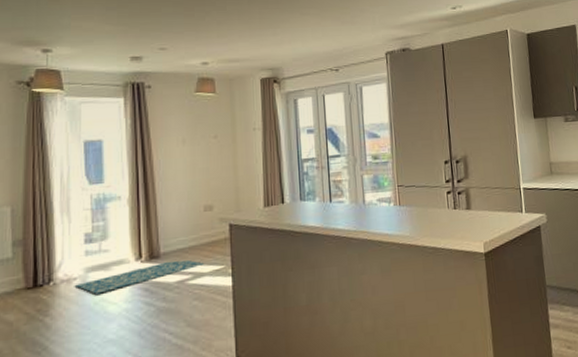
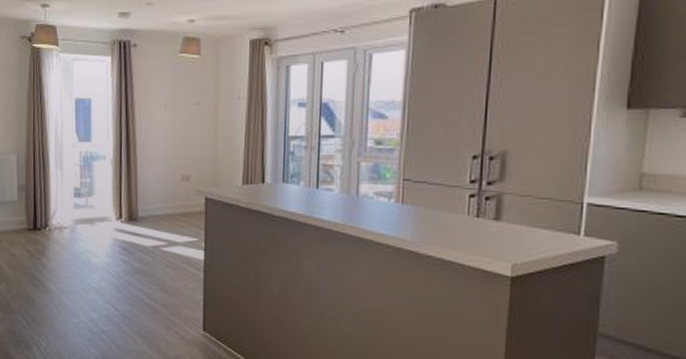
rug: present [75,260,205,294] -> none [66,225,179,245]

